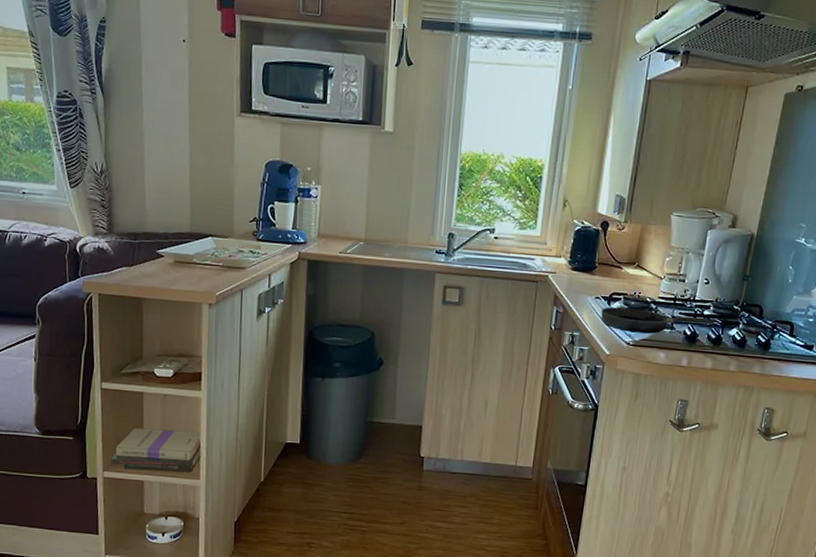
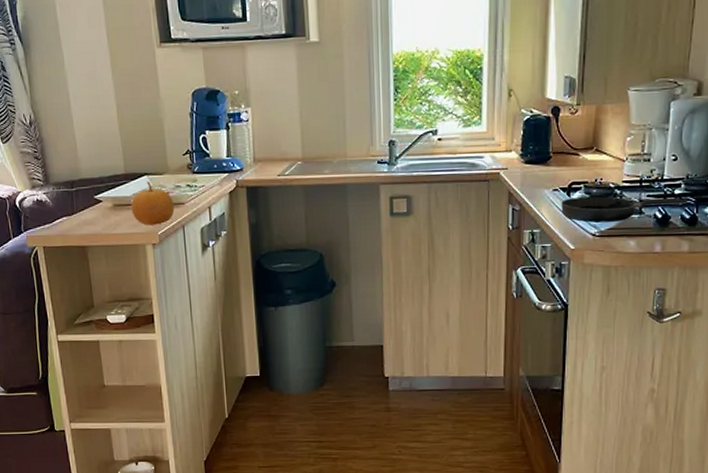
books: present [111,428,203,473] -> none [76,375,165,419]
fruit: none [192,243,235,286] -> present [131,181,175,226]

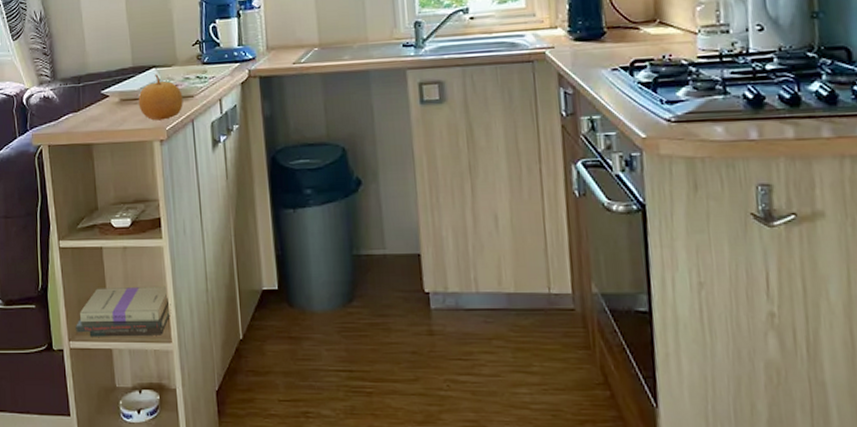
books: none [76,375,165,419] -> present [76,287,172,337]
frying pan: present [561,196,688,224] -> none [623,74,785,107]

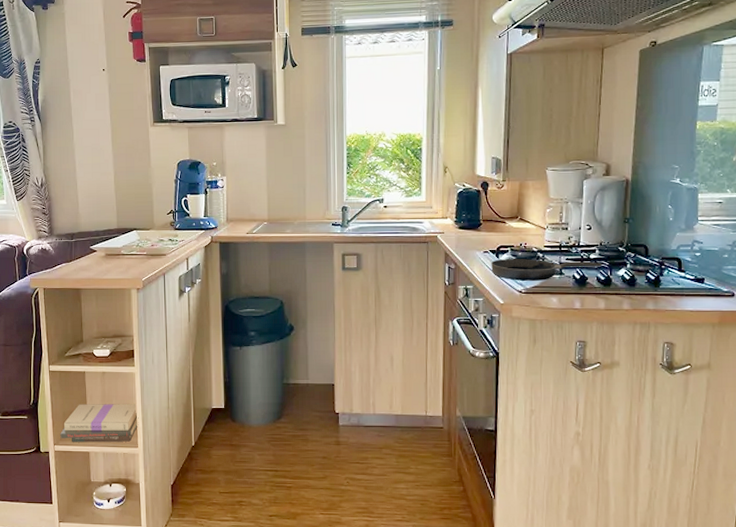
fruit: present [138,74,183,121] -> none [121,235,157,273]
frying pan: none [623,74,785,107] -> present [491,259,602,282]

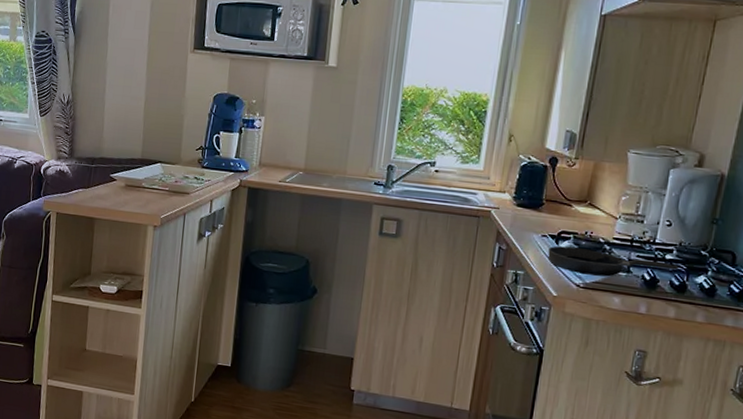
books: present [60,404,139,443] -> none [55,340,139,387]

